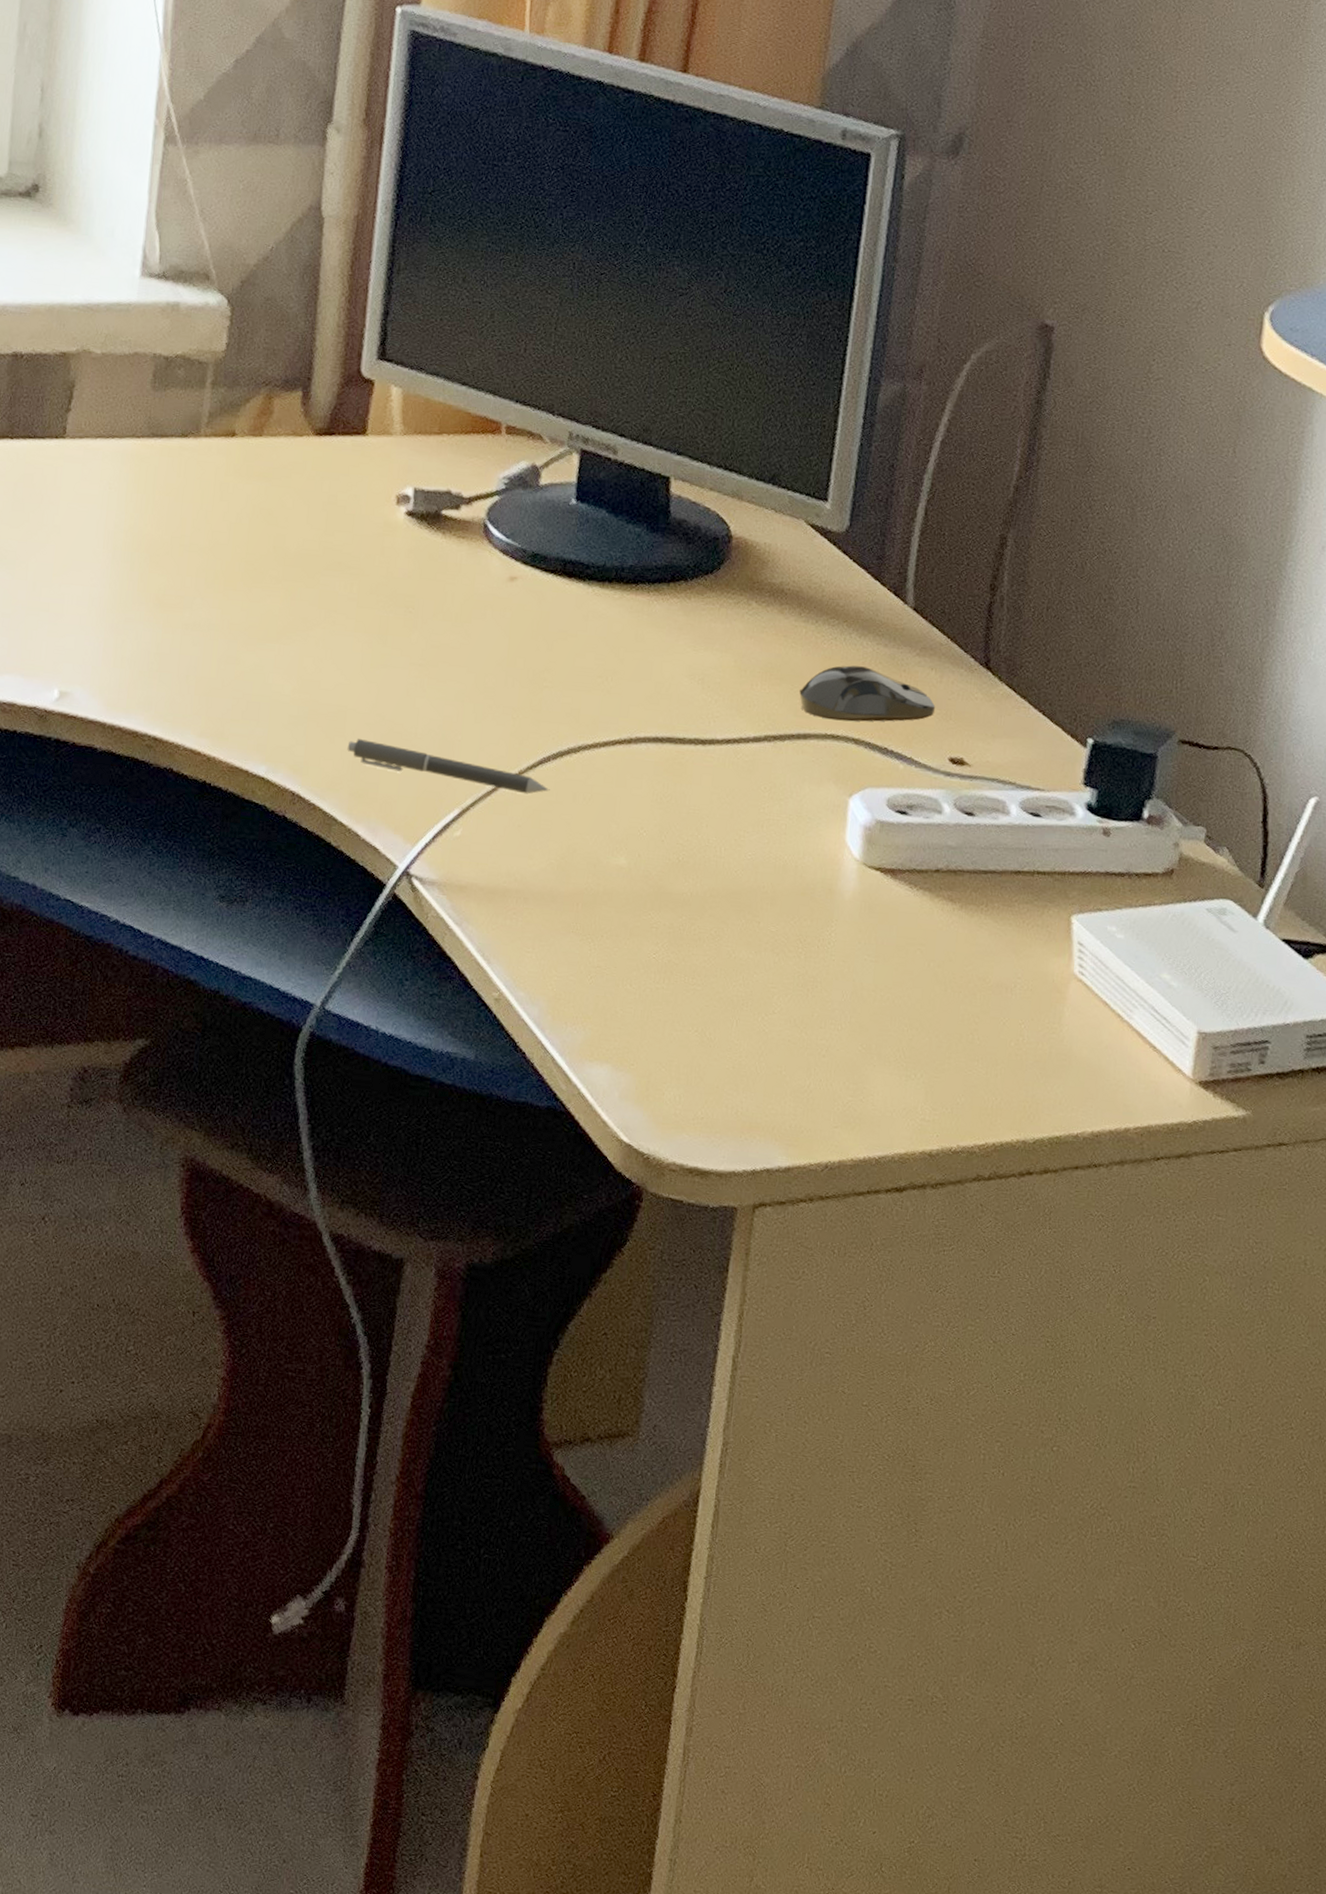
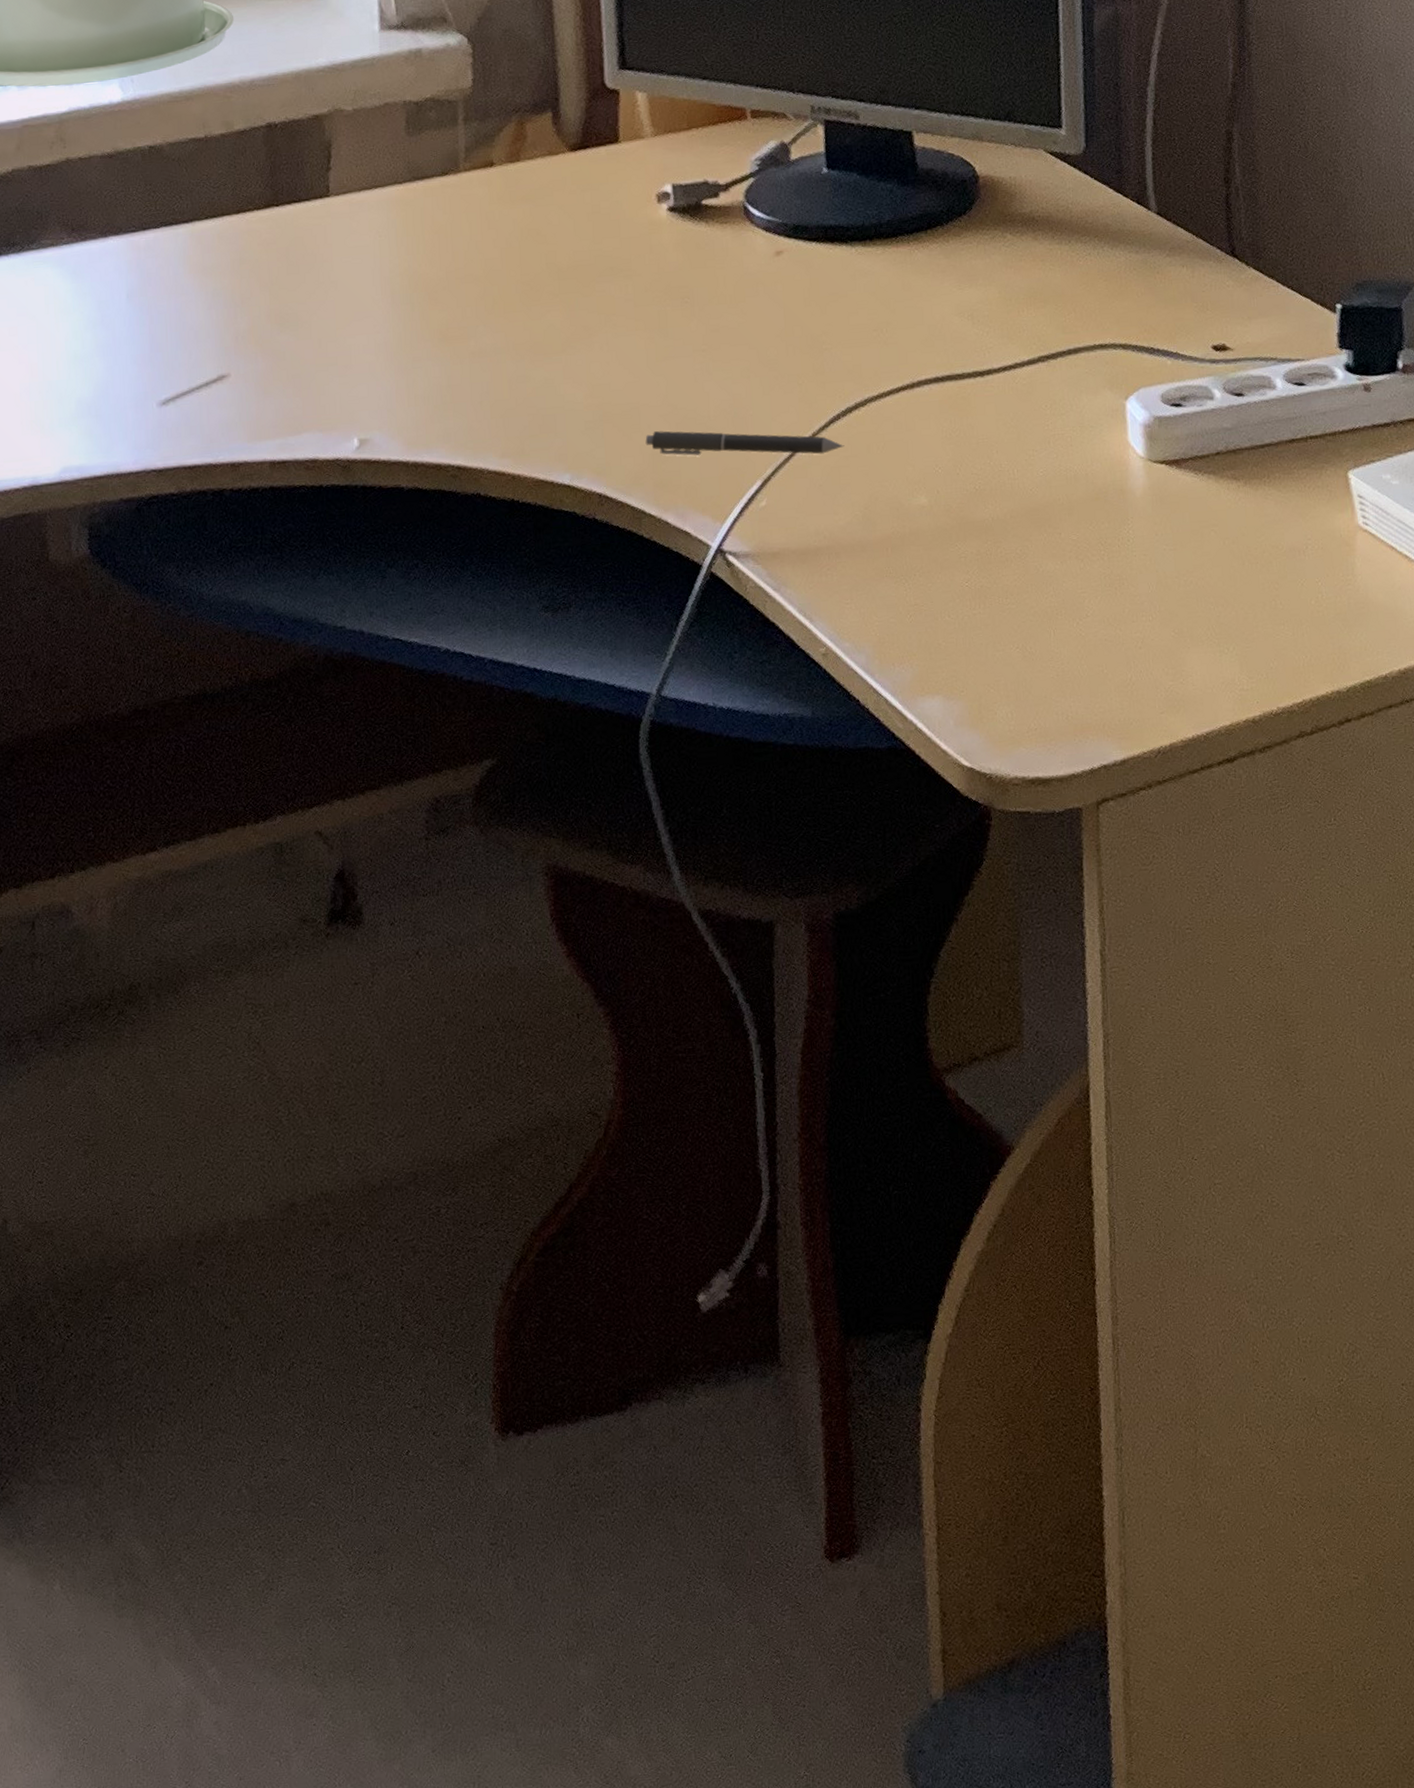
computer mouse: present [798,665,936,722] -> none [1063,275,1192,331]

